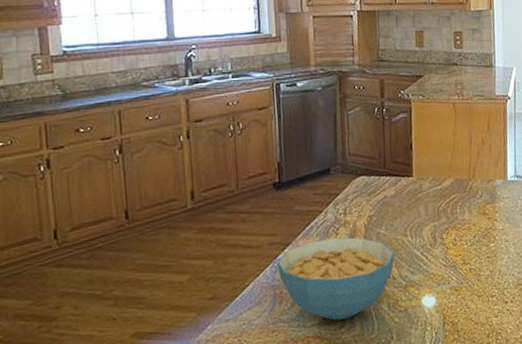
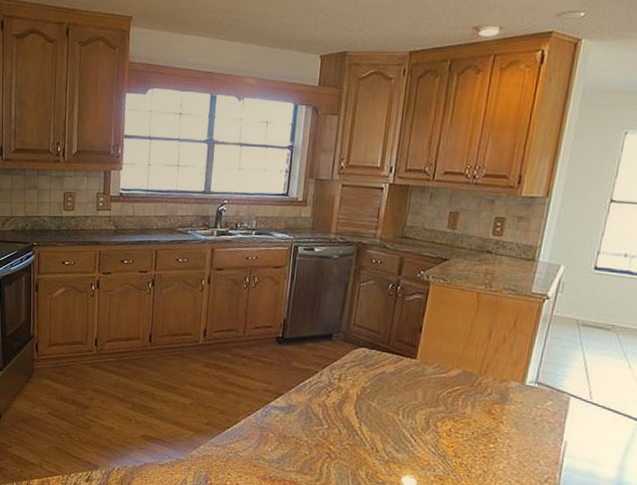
cereal bowl: present [277,237,395,321] -> none [268,397,383,475]

